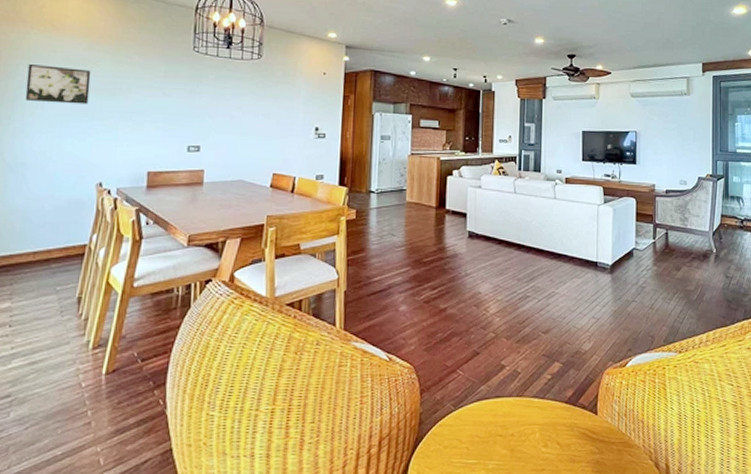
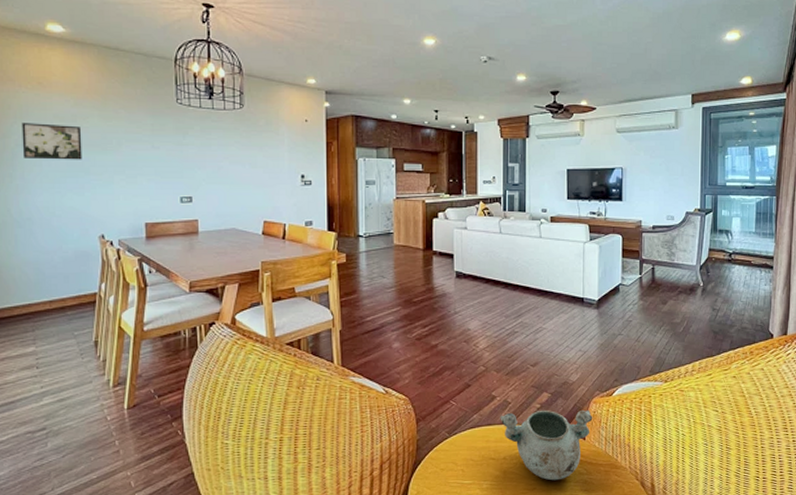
decorative bowl: none [509,381,606,461] -> present [500,409,593,481]

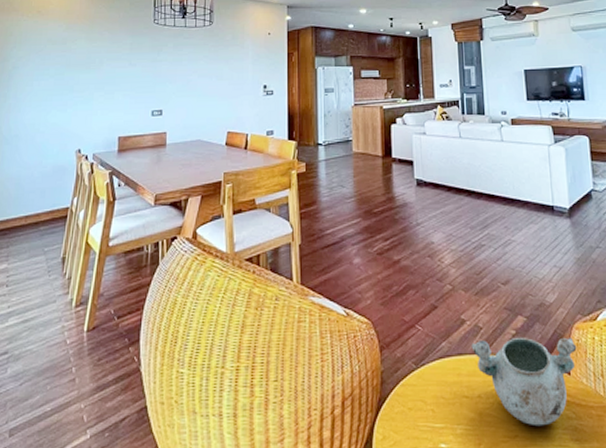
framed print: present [21,123,82,160] -> none [17,47,70,80]

